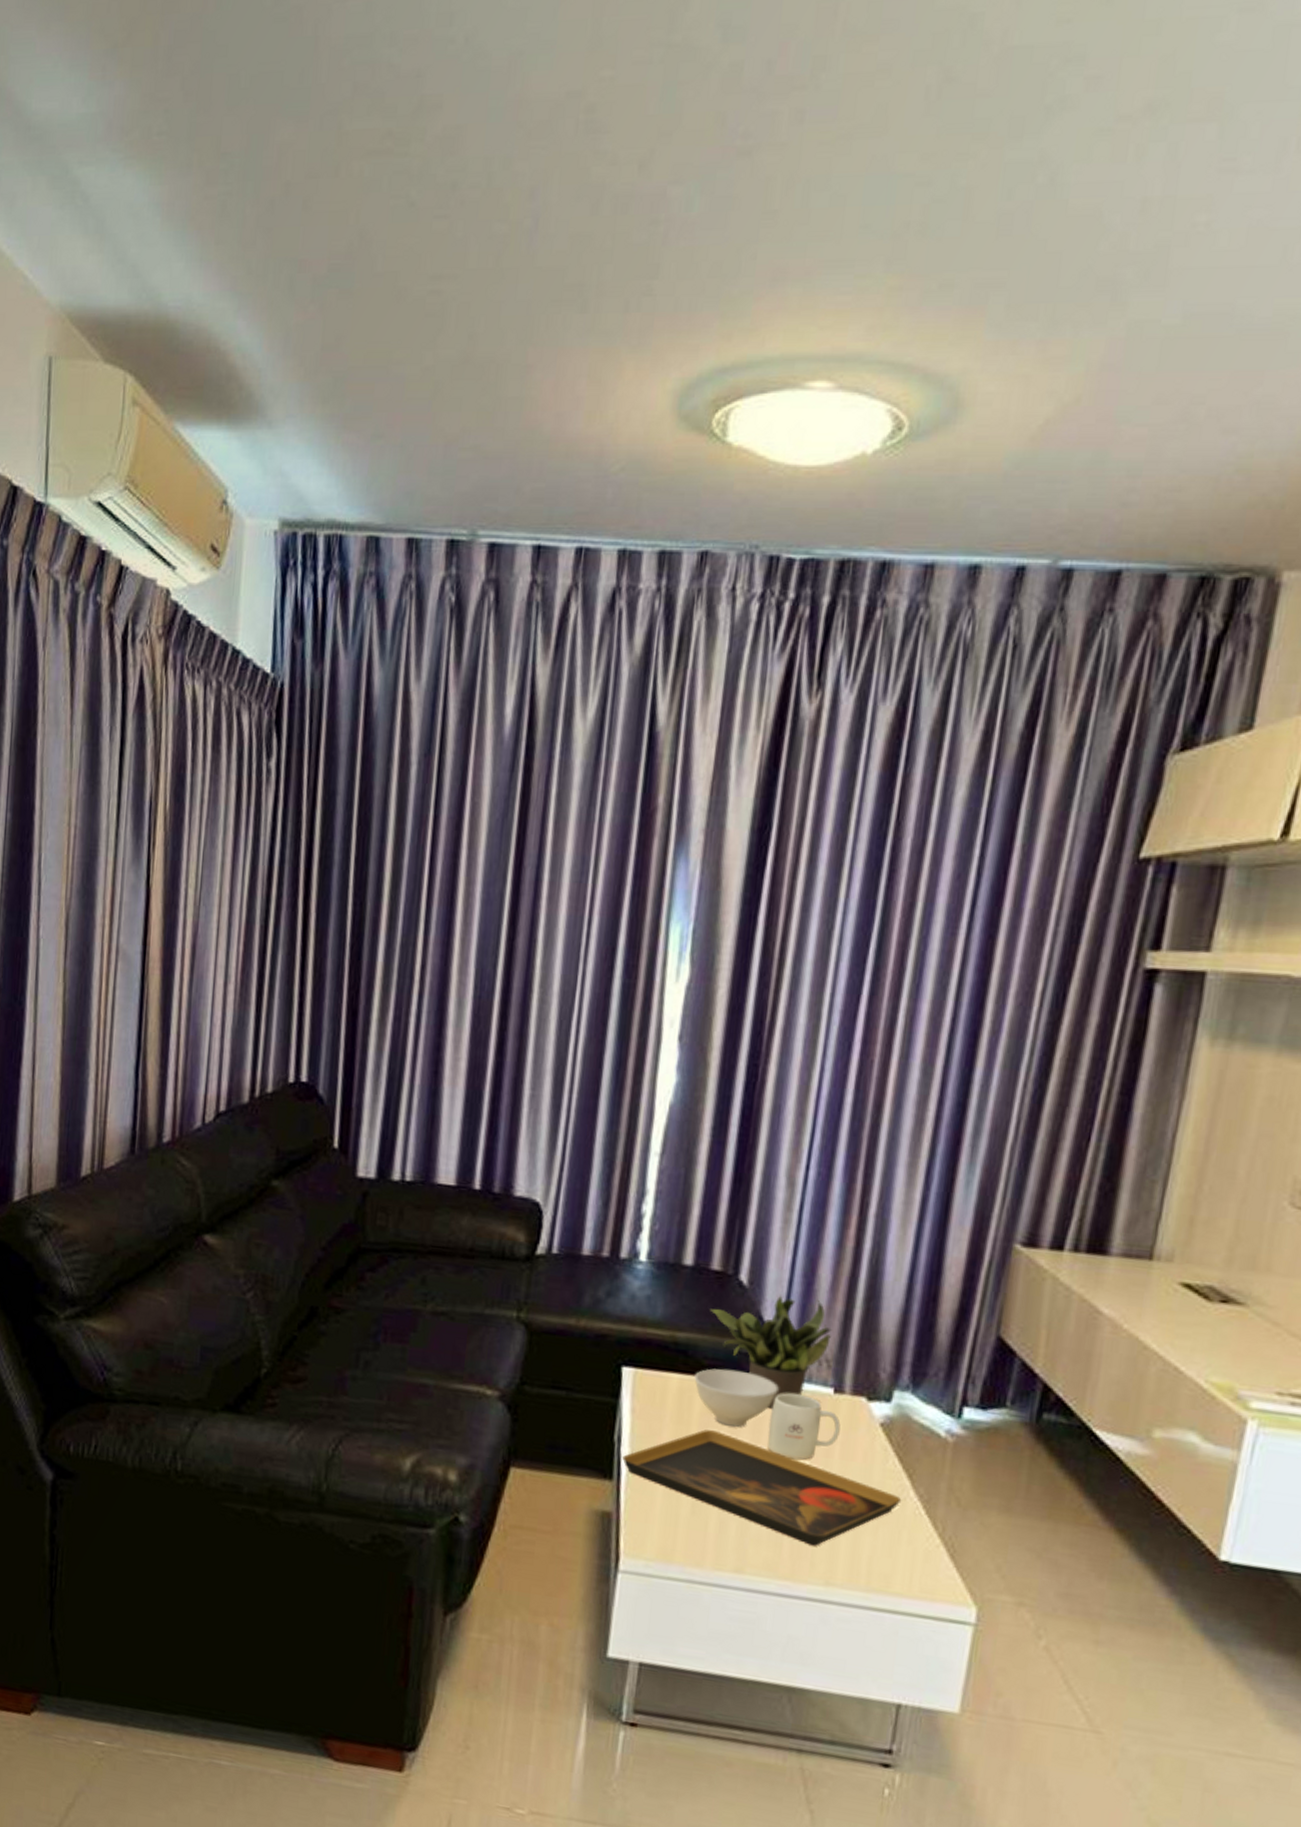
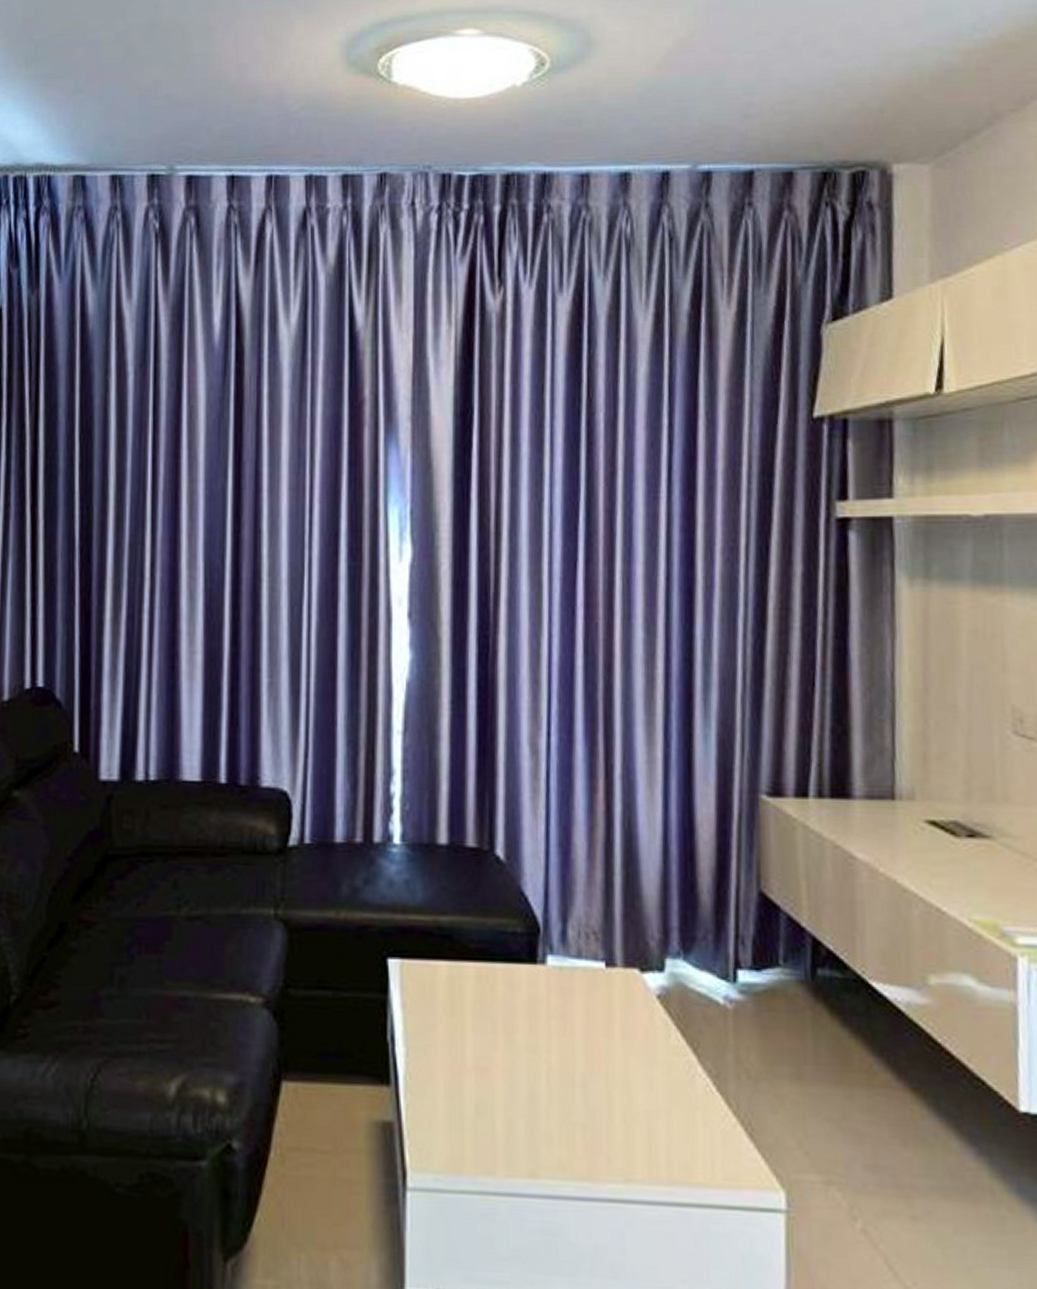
decorative tray: present [622,1429,902,1546] -> none [398,1019,691,1139]
bowl: present [694,1368,779,1427] -> none [462,951,549,1013]
potted plant: present [709,1295,833,1409] -> none [469,867,596,990]
mug: present [767,1393,841,1460] -> none [544,971,617,1044]

